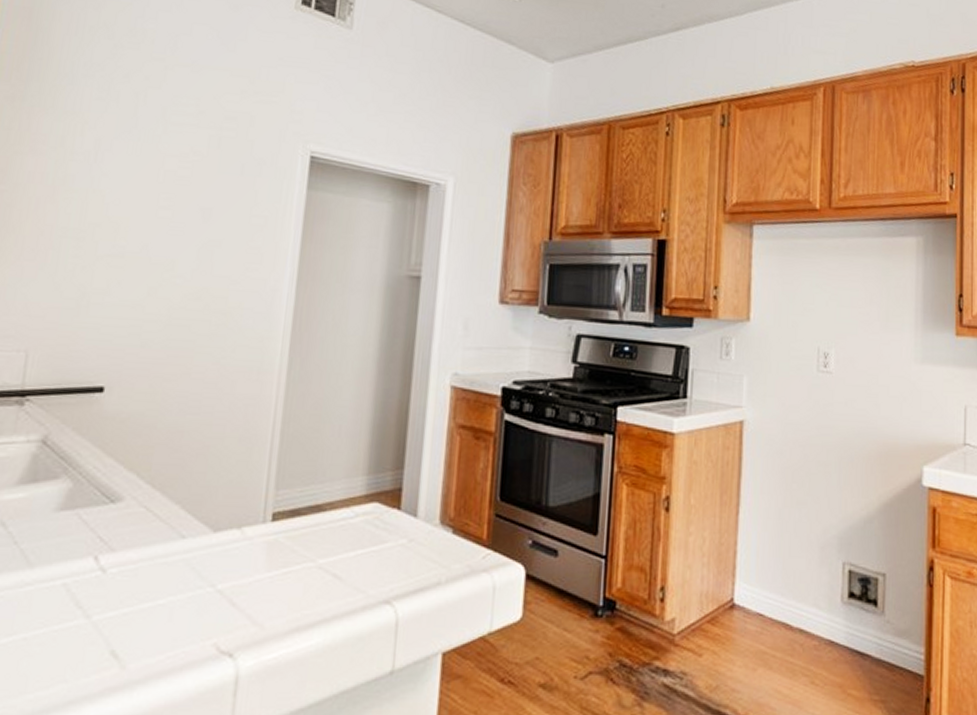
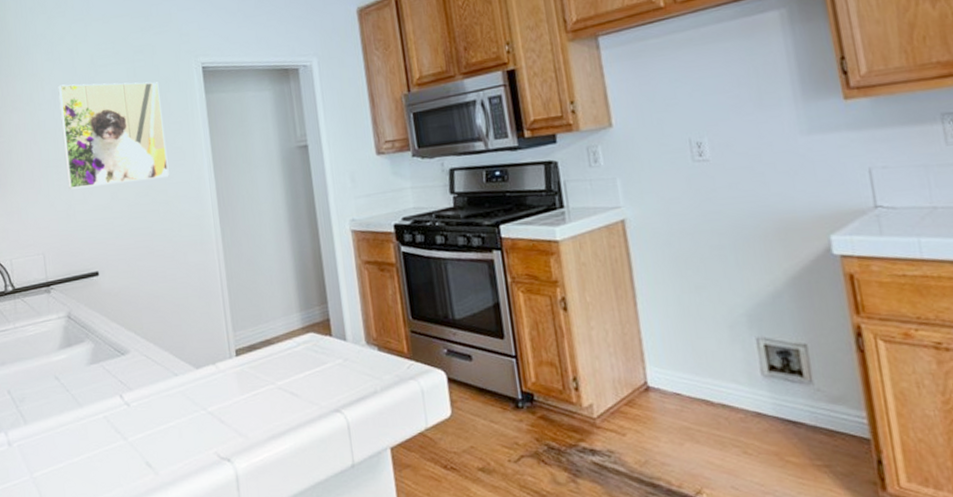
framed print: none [87,134,249,281] -> present [58,81,169,190]

